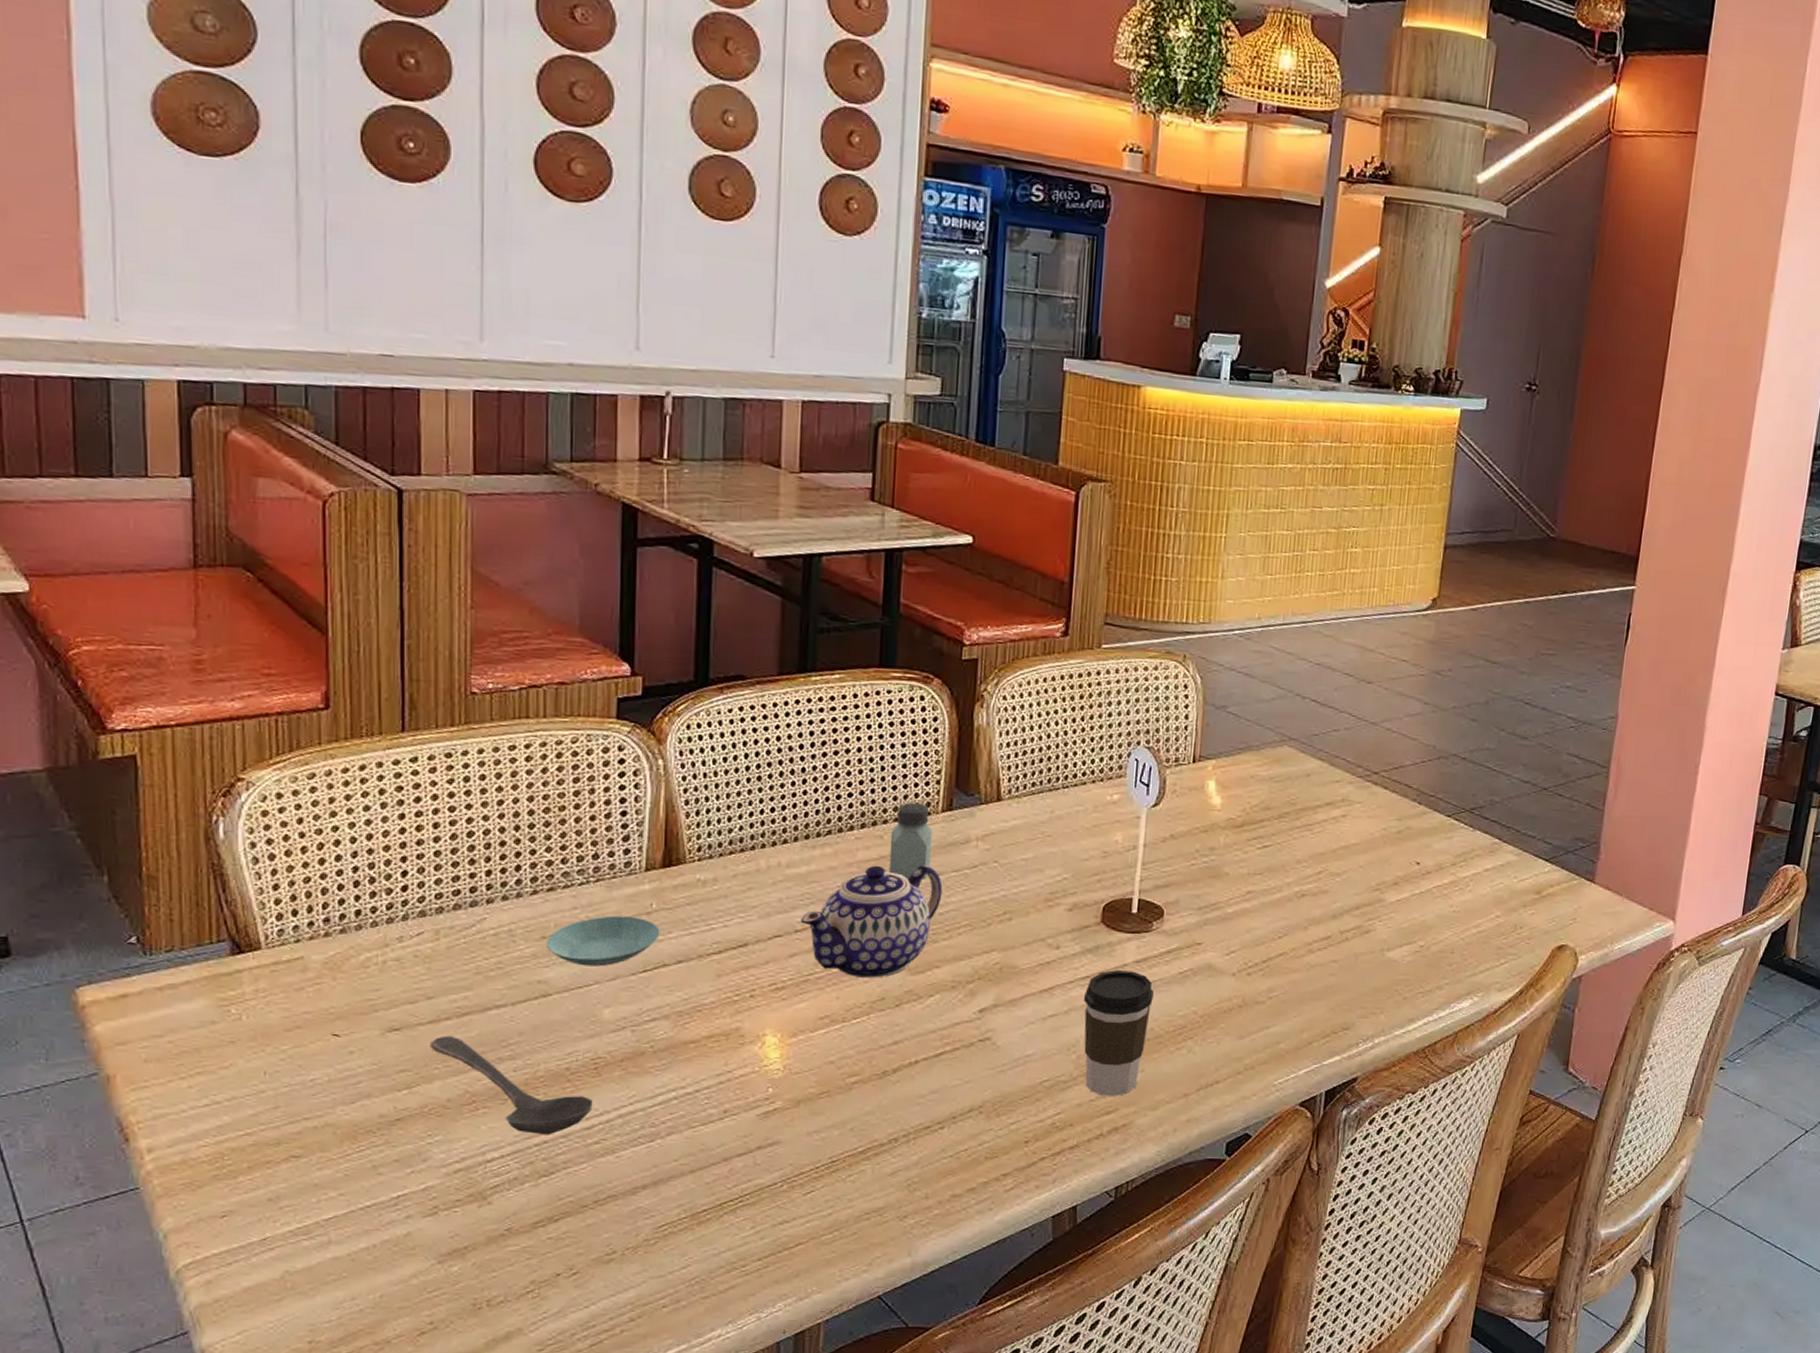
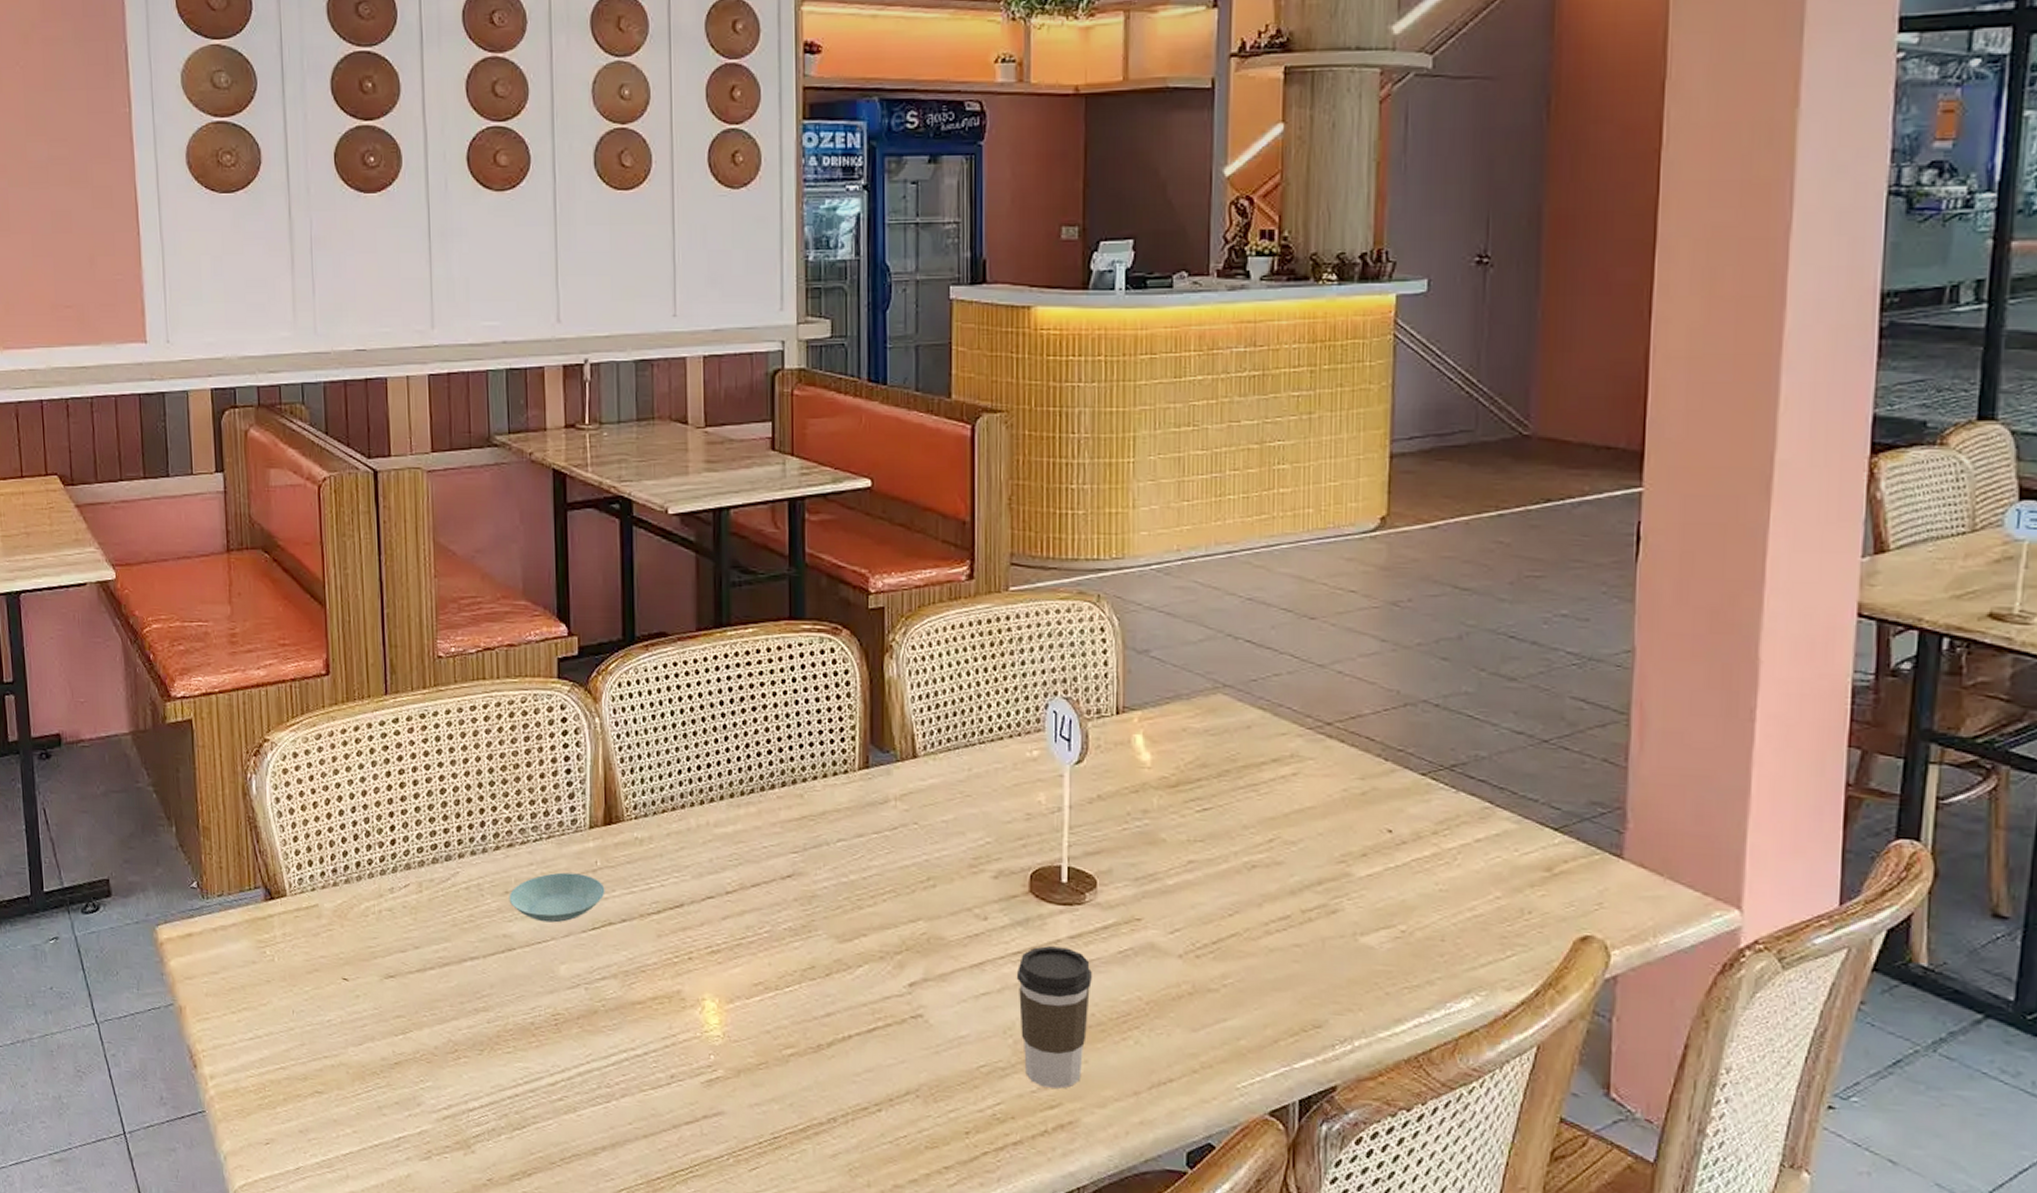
stirrer: present [430,1035,593,1135] -> none [419,984,555,1089]
teapot: present [801,865,943,978] -> none [731,825,865,945]
saltshaker: present [888,802,933,879] -> none [810,760,852,841]

